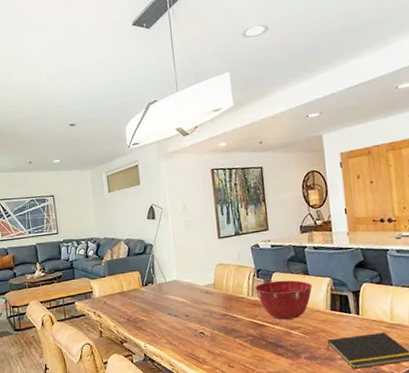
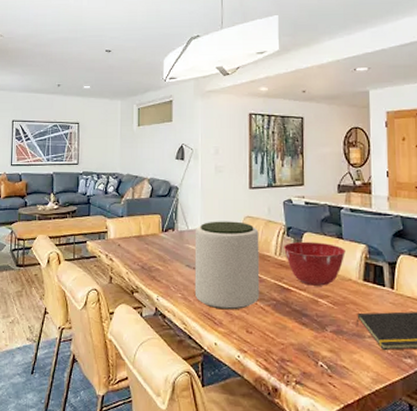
plant pot: none [173,269,238,350] -> present [194,221,260,310]

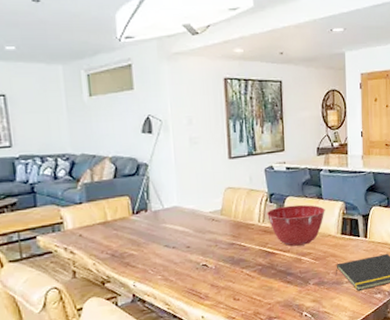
plant pot: present [194,221,260,310] -> none [172,193,245,284]

